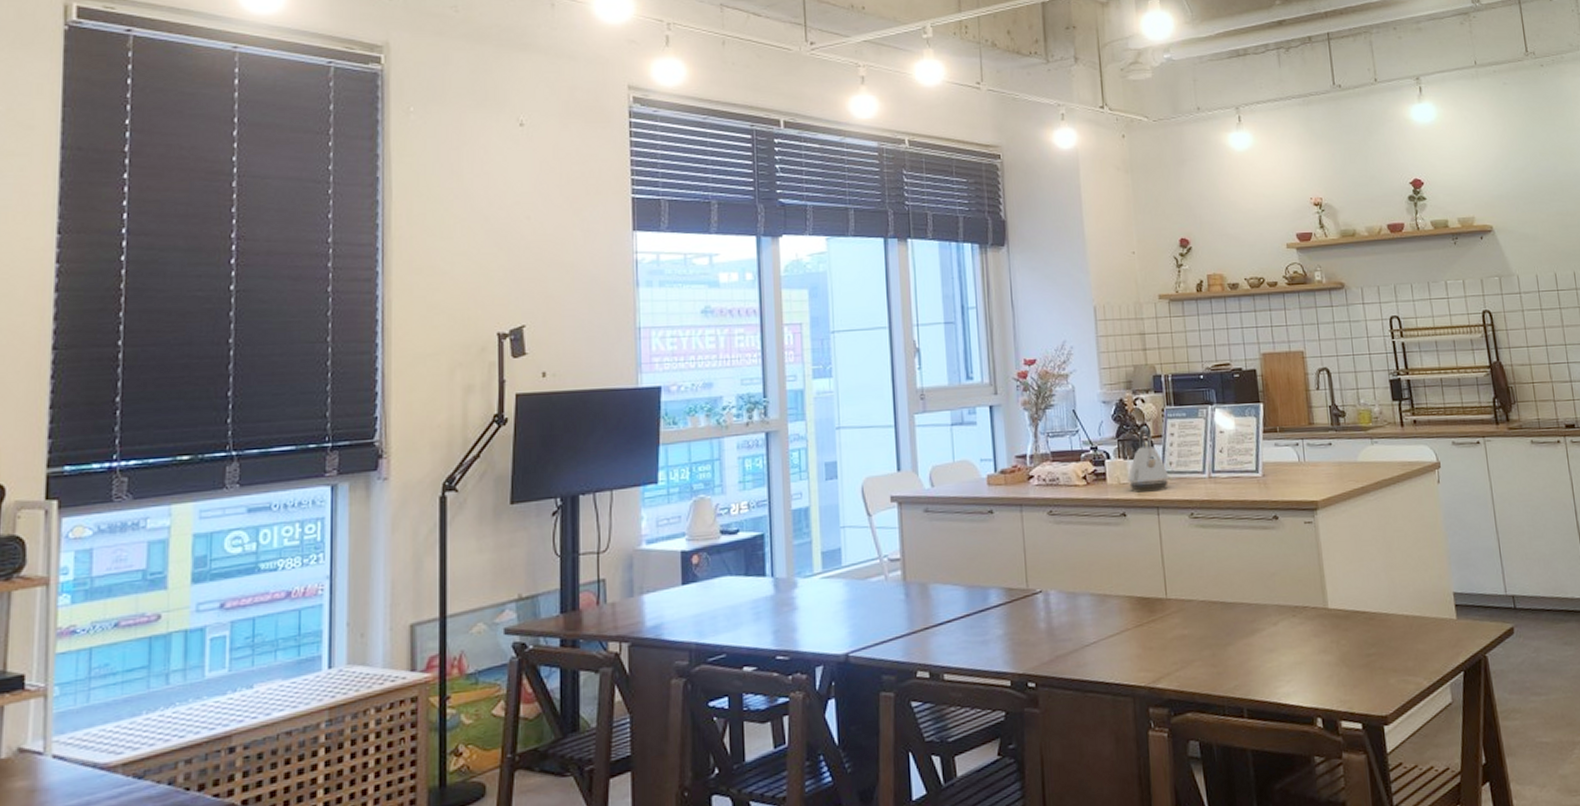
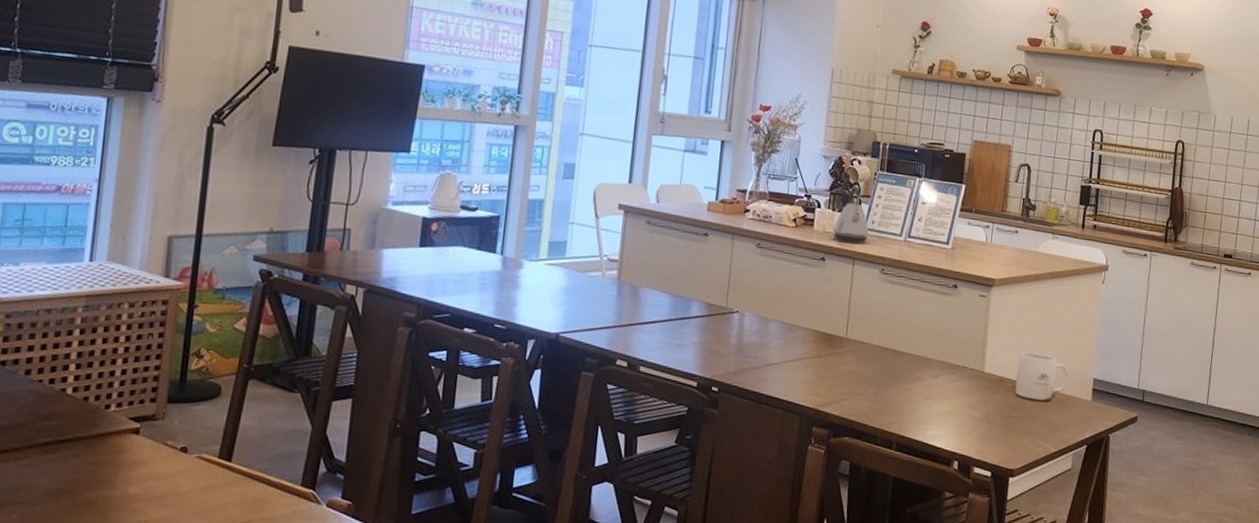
mug: none [1364,575,1426,633] -> present [1015,352,1070,403]

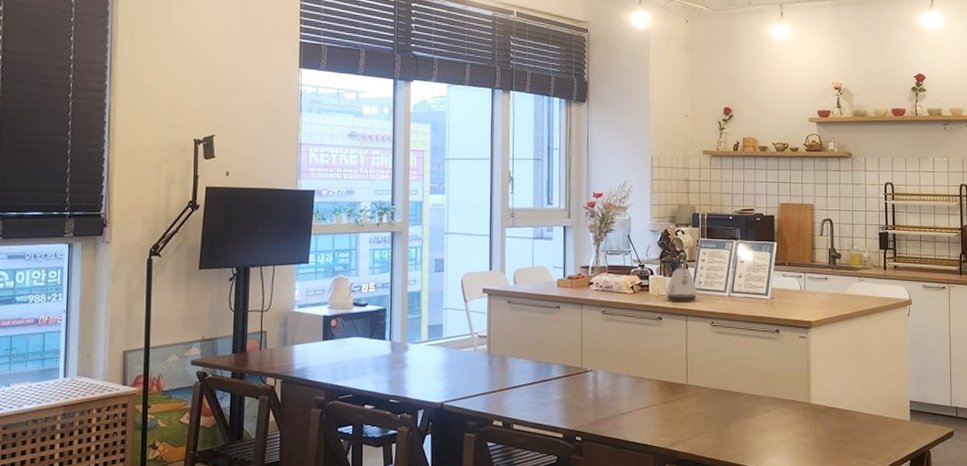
mug: present [1015,352,1070,403] -> none [839,382,888,427]

